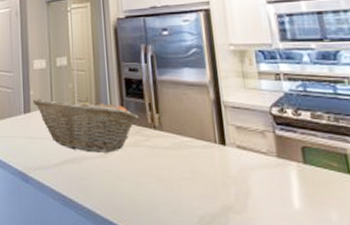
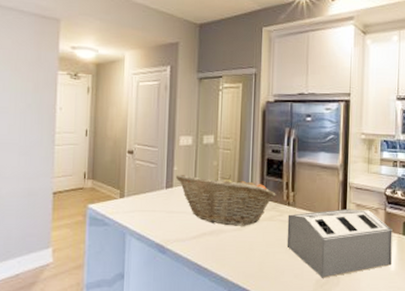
toaster: none [155,132,294,216] -> present [287,209,393,278]

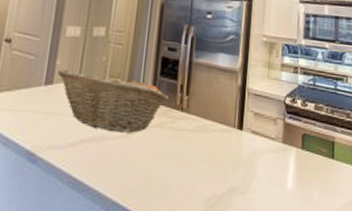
toaster: present [287,209,393,278] -> none [176,117,291,197]

